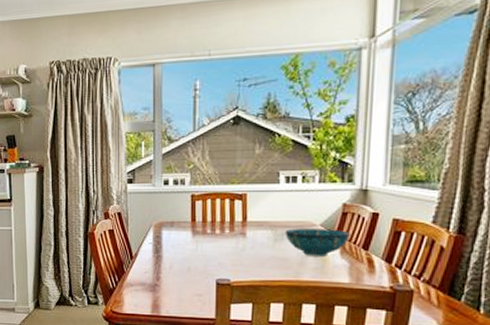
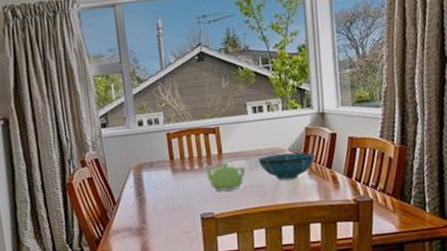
teapot: none [225,229,270,260] -> present [203,163,246,191]

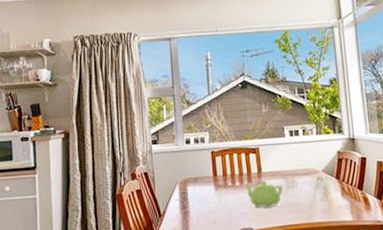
decorative bowl: present [258,152,315,181] -> none [294,174,347,200]

